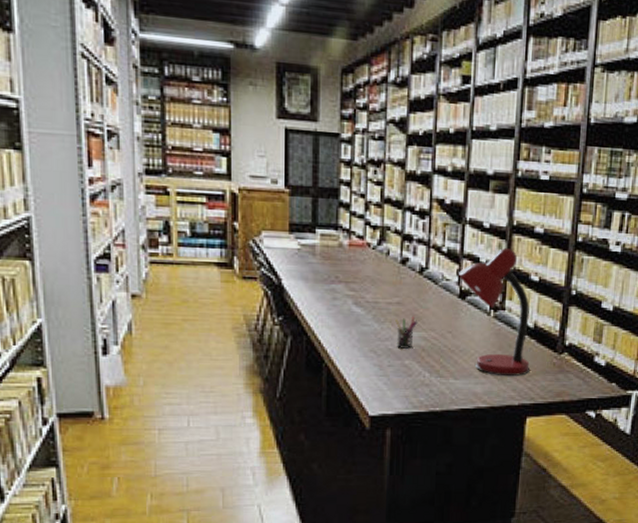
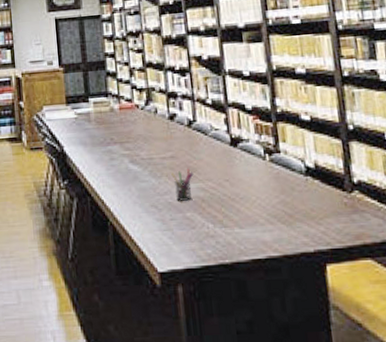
desk lamp: present [458,248,530,376] -> none [225,92,319,221]

